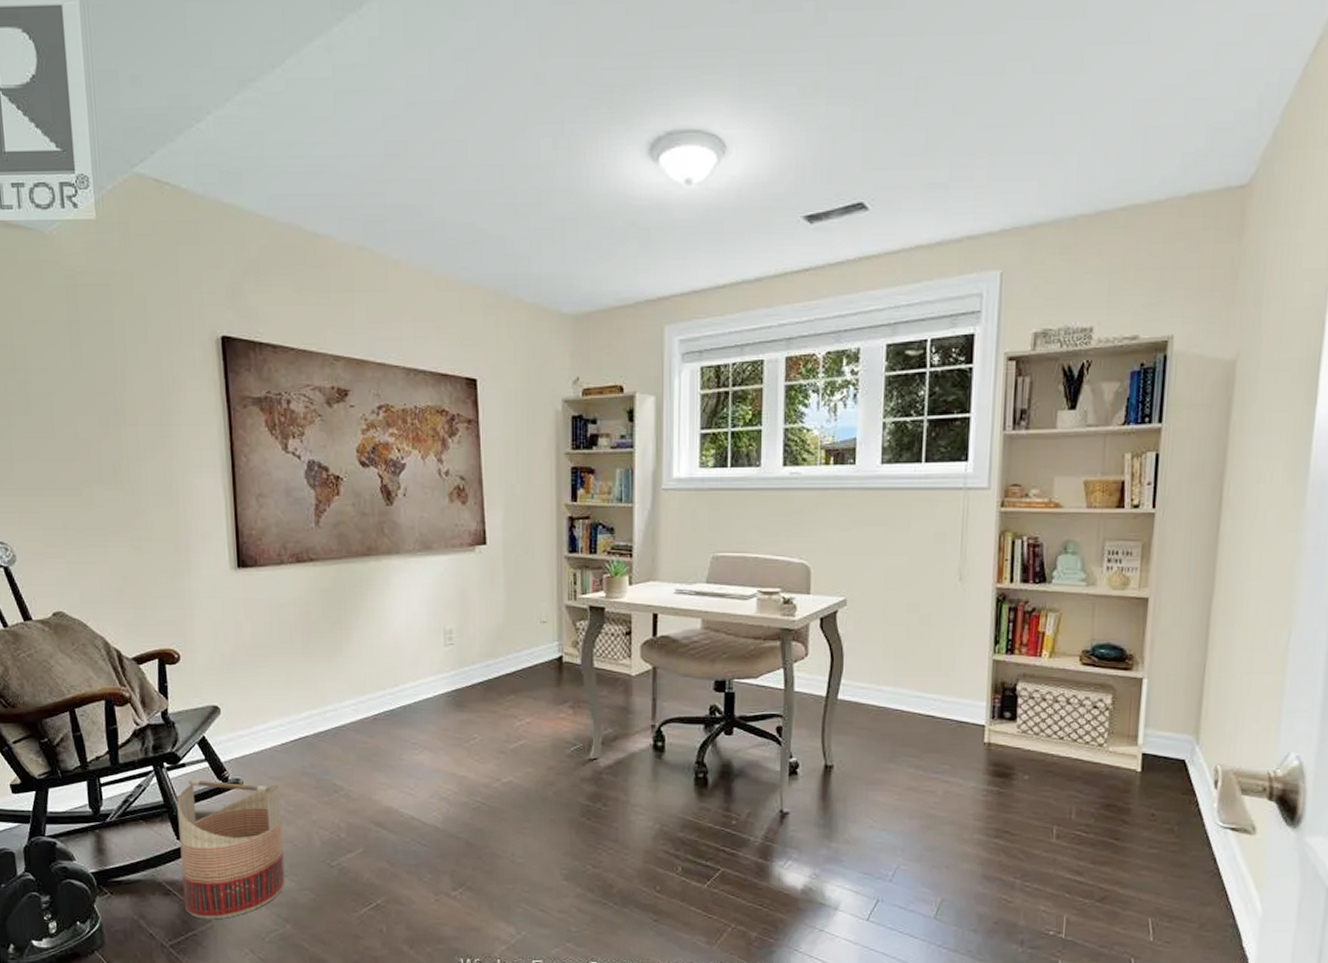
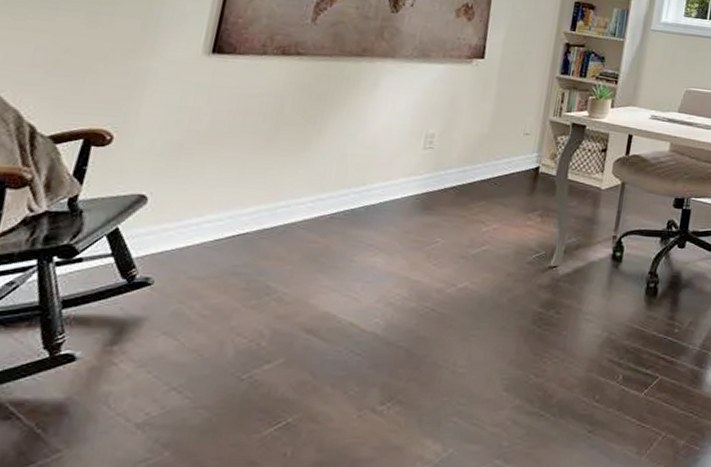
basket: present [177,779,285,920] -> none [28,277,200,449]

